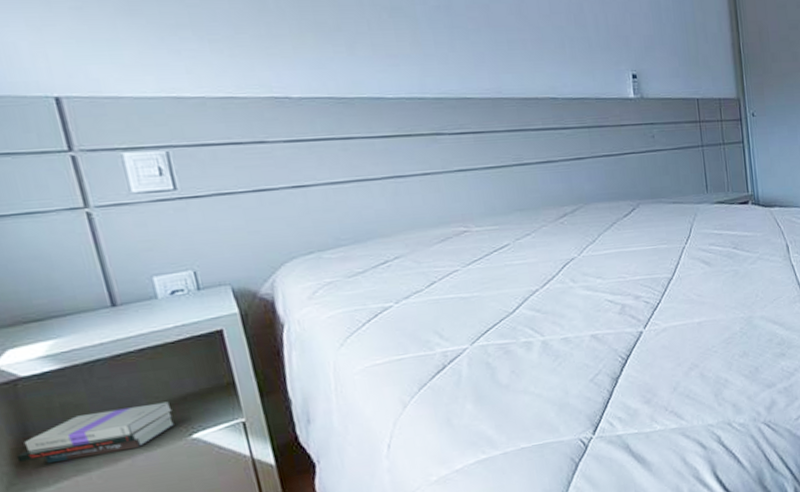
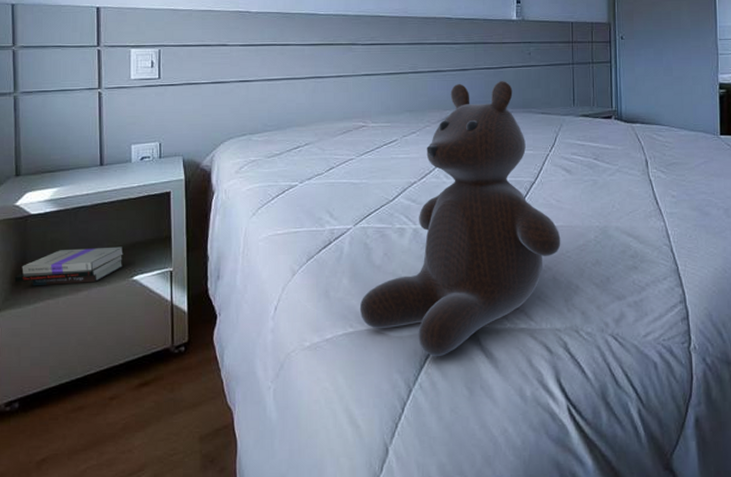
teddy bear: none [490,168,706,470] -> present [359,80,561,356]

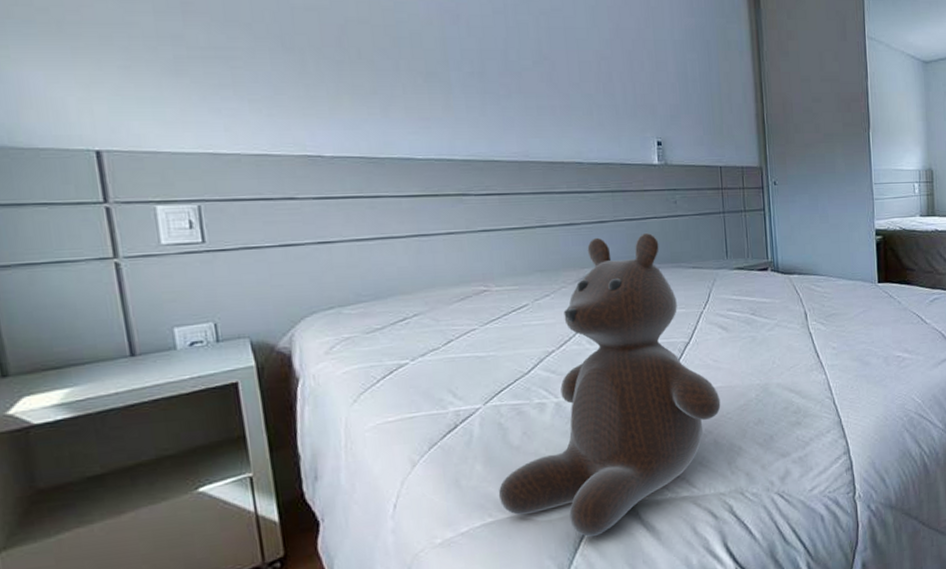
books: present [14,246,124,286] -> none [20,453,183,514]

